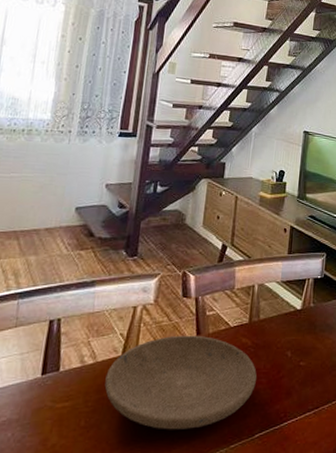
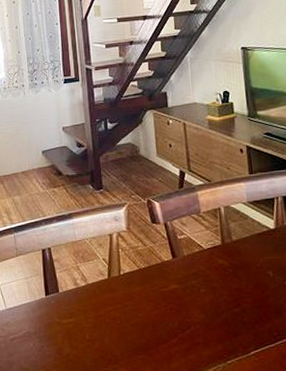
plate: present [104,335,257,430] -> none [98,258,241,345]

